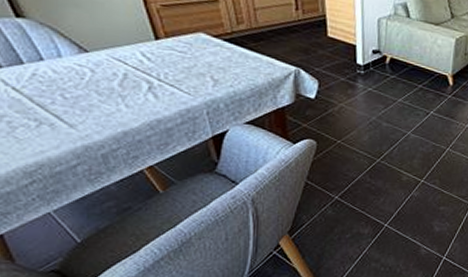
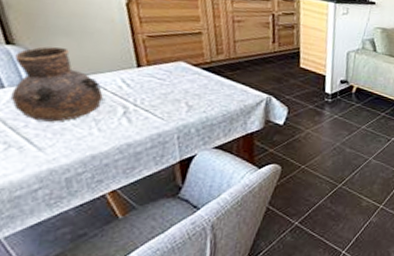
vase: none [28,19,125,99] -> present [10,46,103,122]

